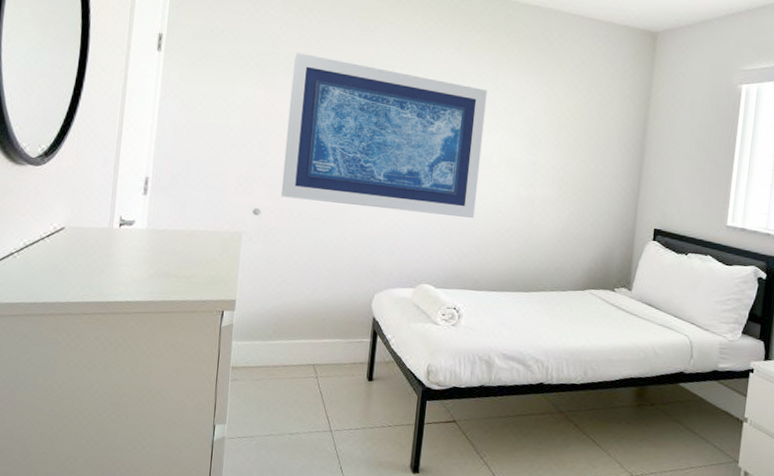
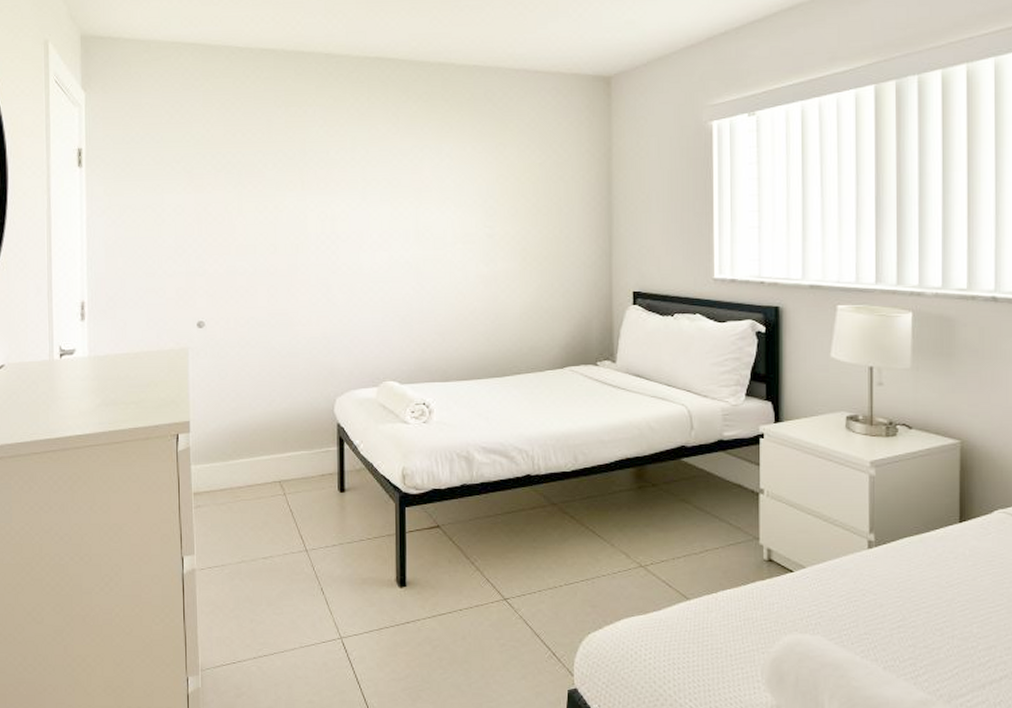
wall art: present [280,53,488,218] -> none [221,150,434,306]

